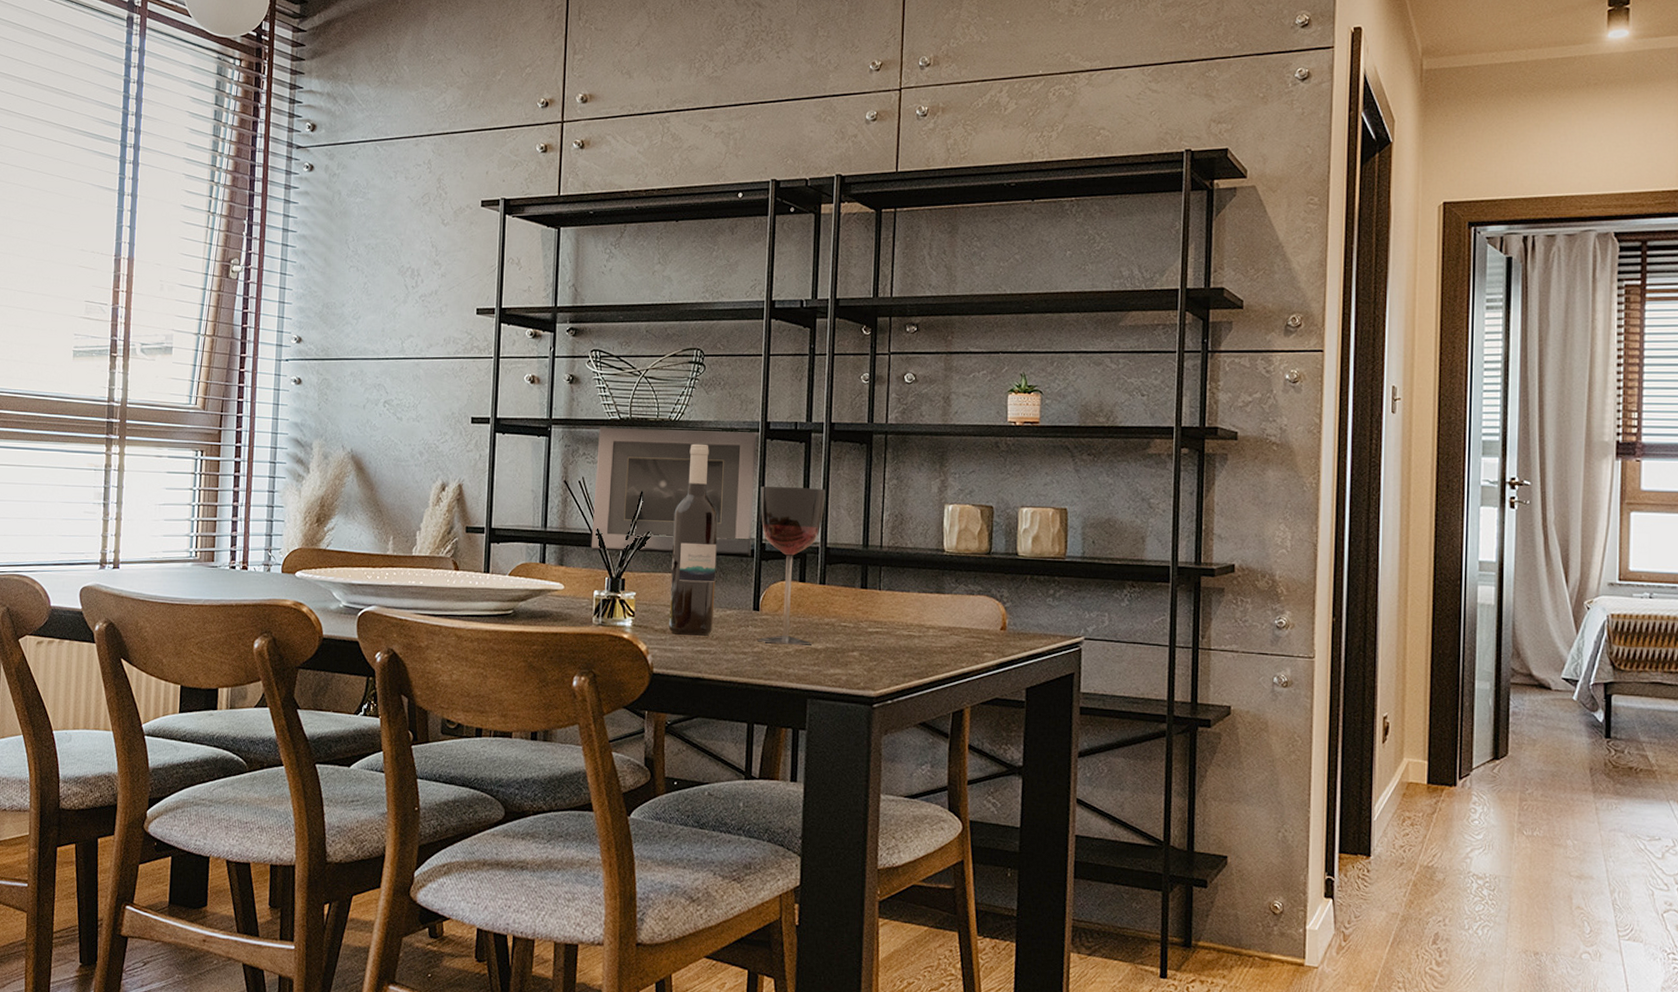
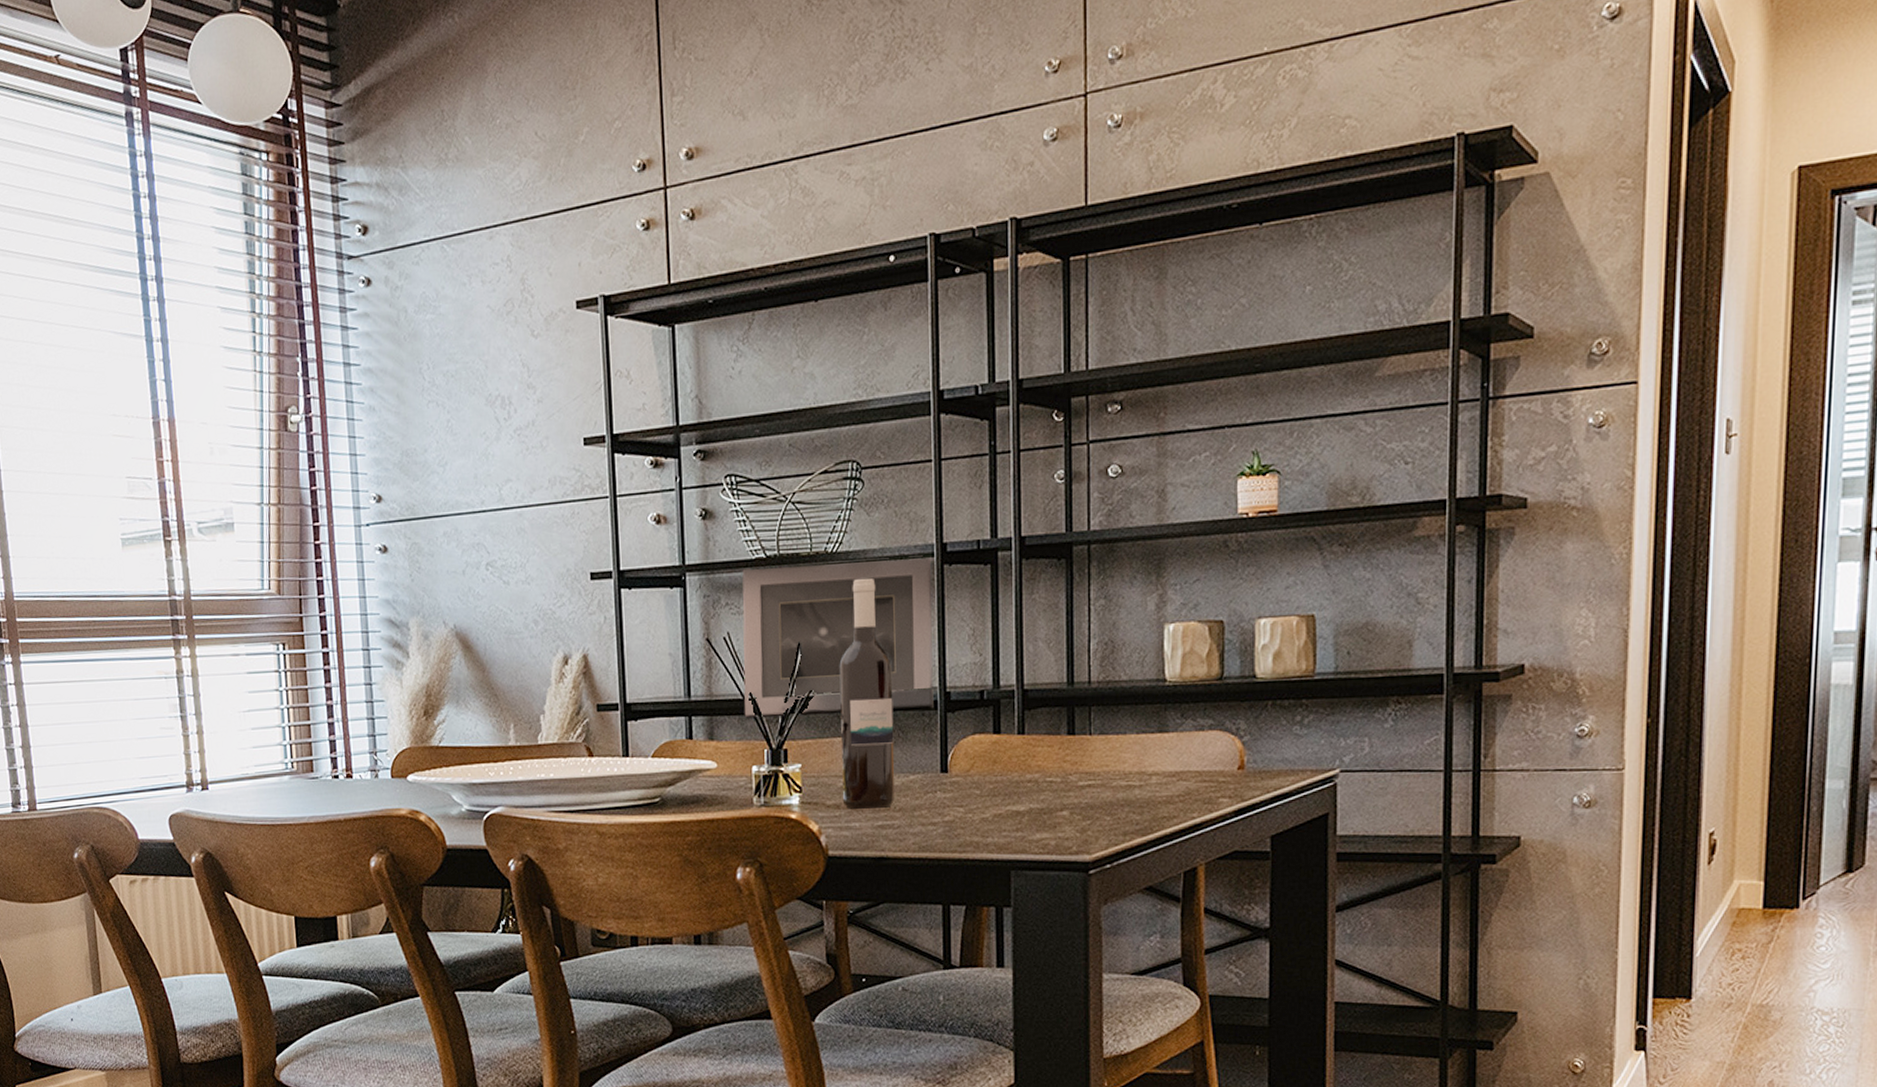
wineglass: present [757,486,826,645] -> none [940,618,1019,810]

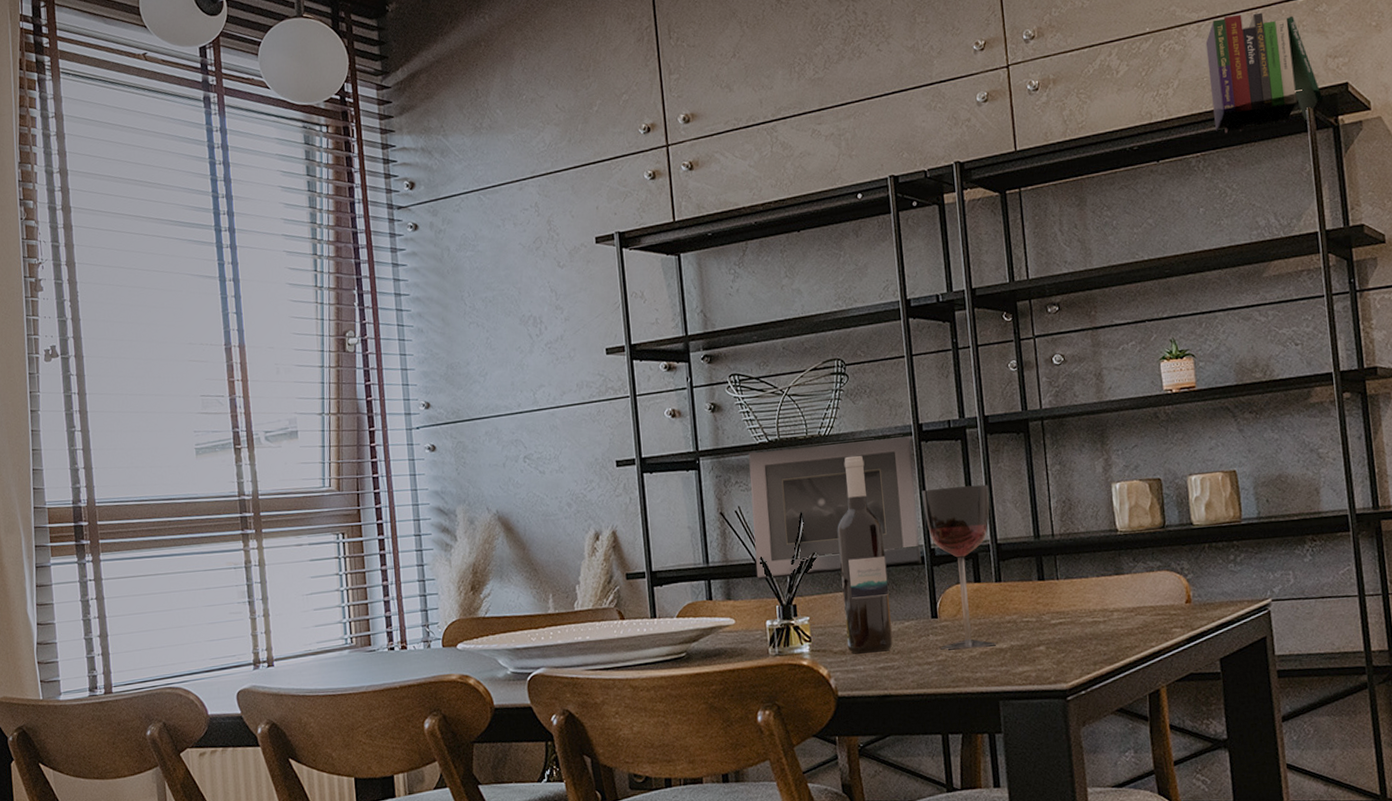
wineglass: none [940,618,1019,810] -> present [922,484,998,650]
books: none [1336,28,1479,190] -> present [1205,12,1324,134]

